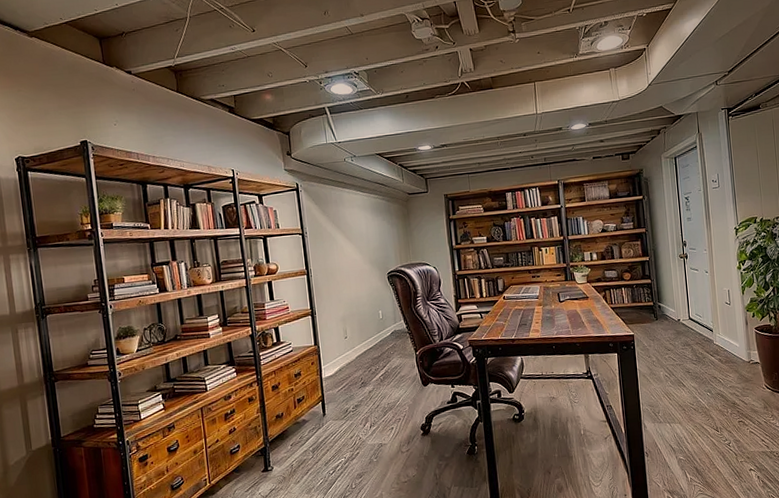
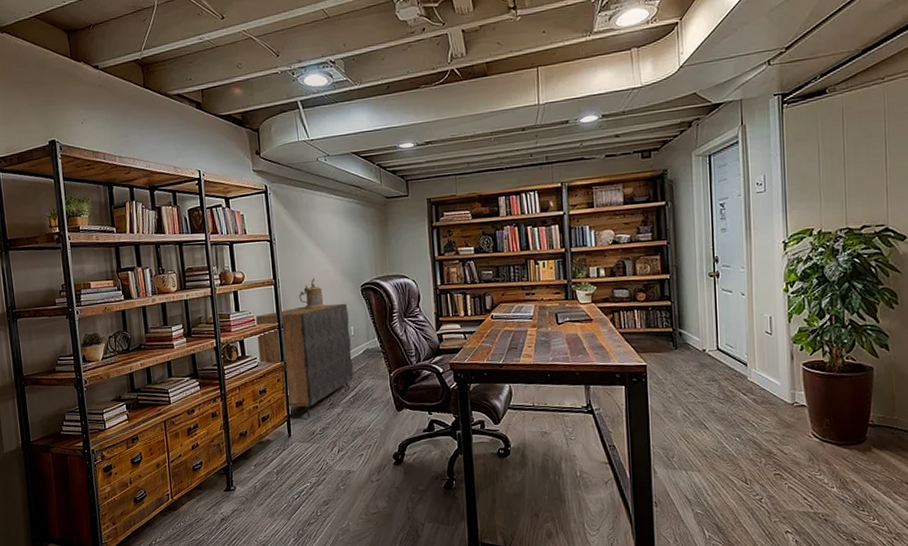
dresser: none [290,289,383,397] -> present [256,303,354,418]
beer mug: none [330,267,355,297] -> present [299,278,326,310]

